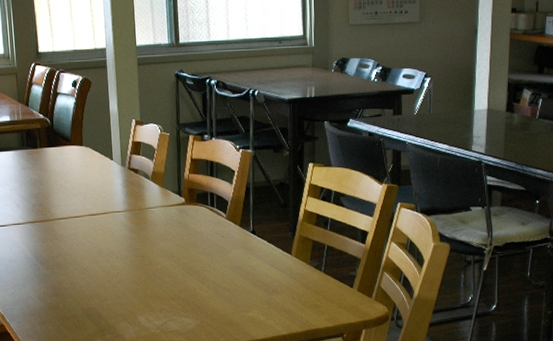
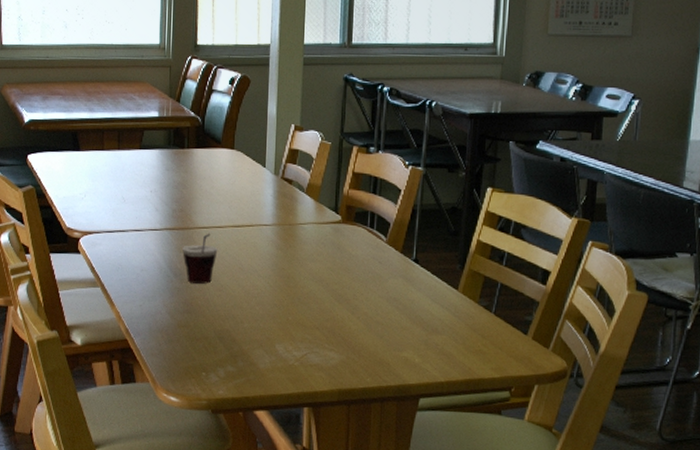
cup: none [45,223,78,269] -> present [182,233,218,284]

